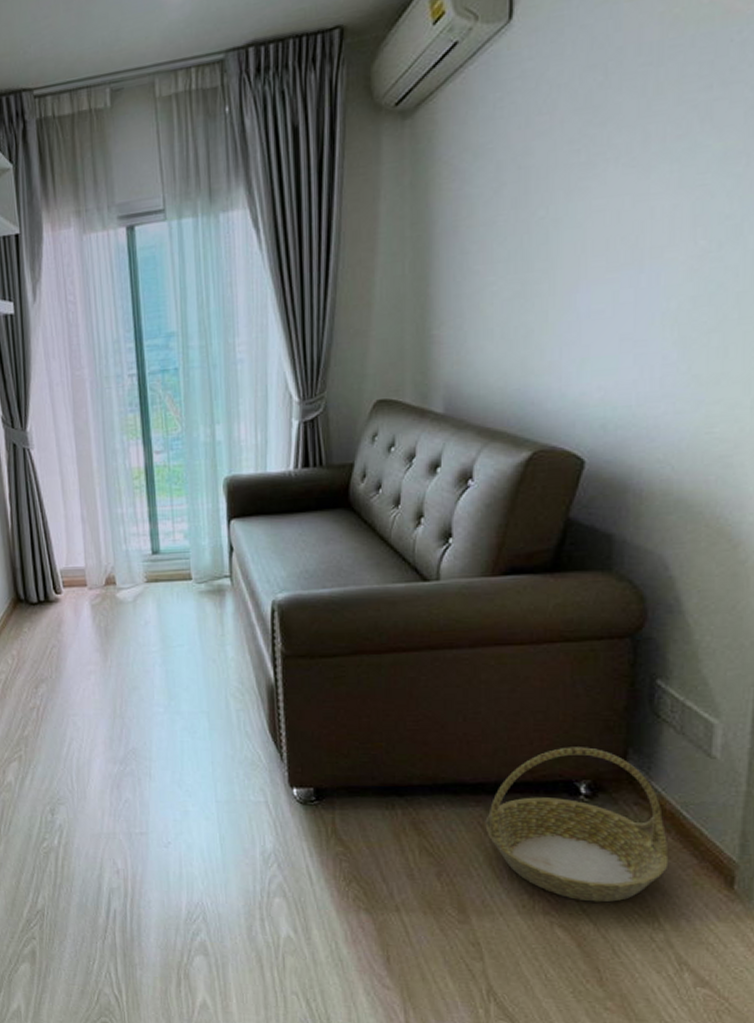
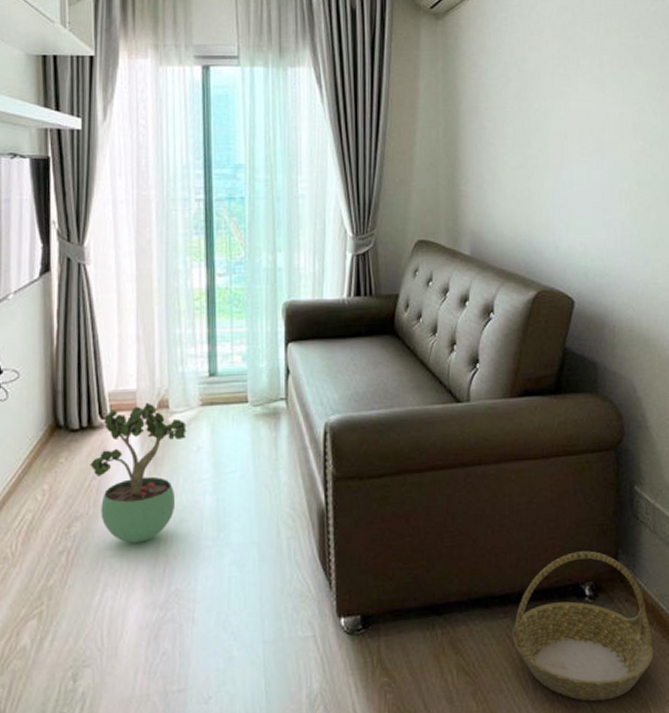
potted plant: none [49,579,134,705] -> present [90,402,187,543]

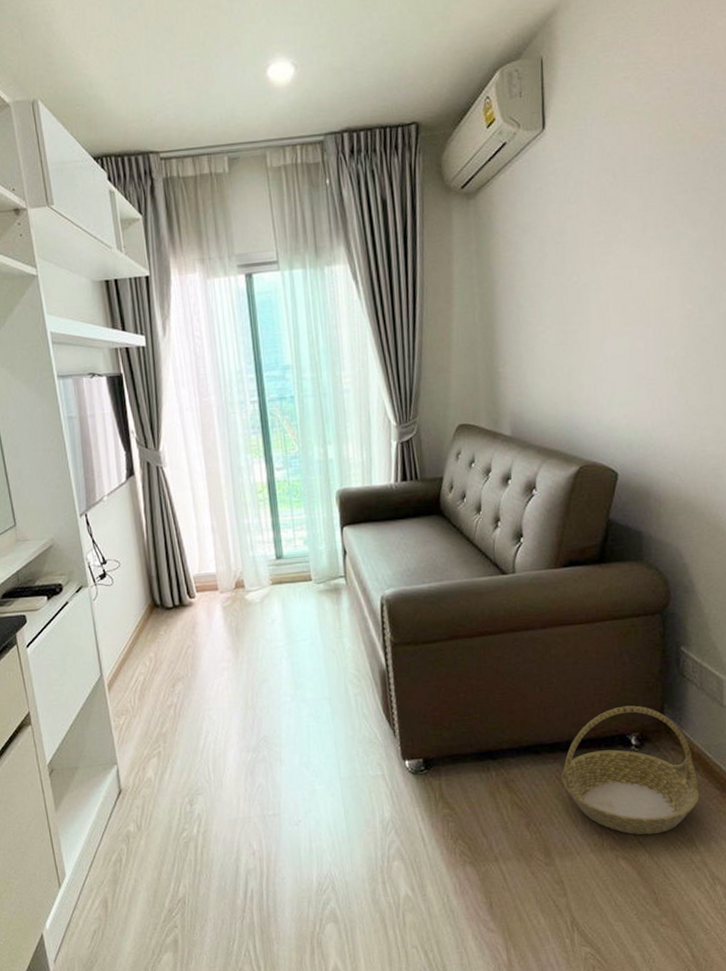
potted plant: present [90,402,187,543] -> none [184,583,262,699]

